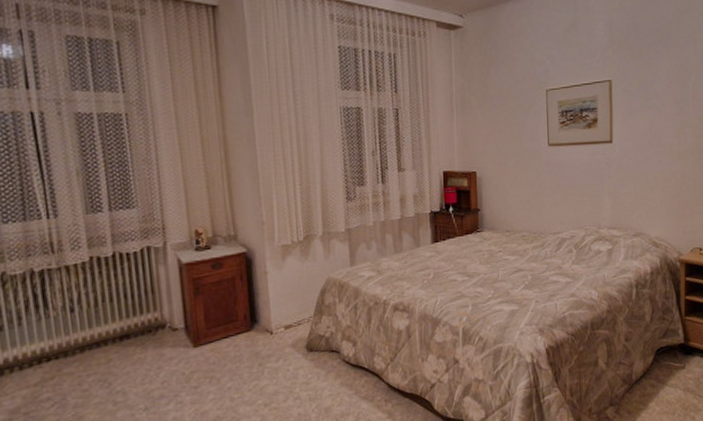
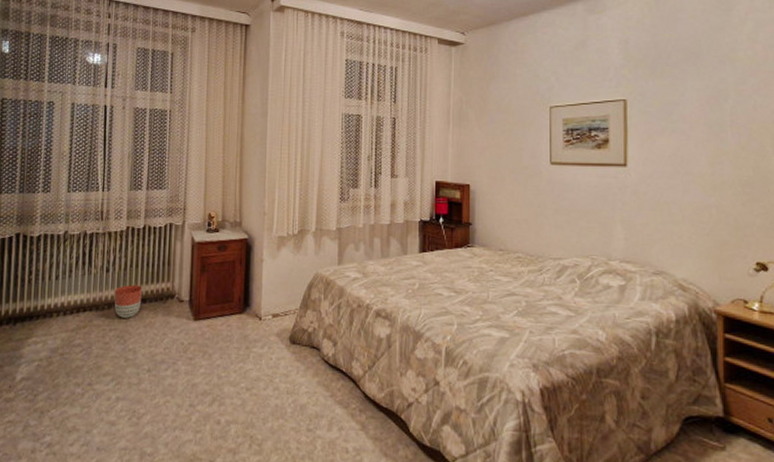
planter: none [85,320,125,360] -> present [114,284,142,318]

